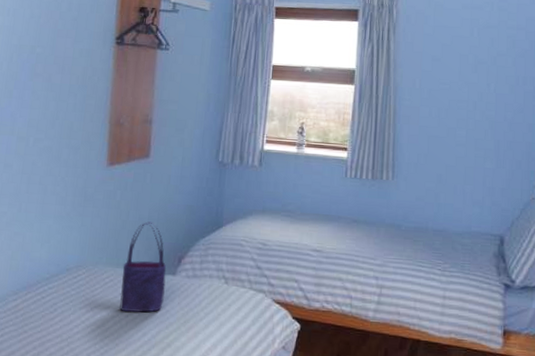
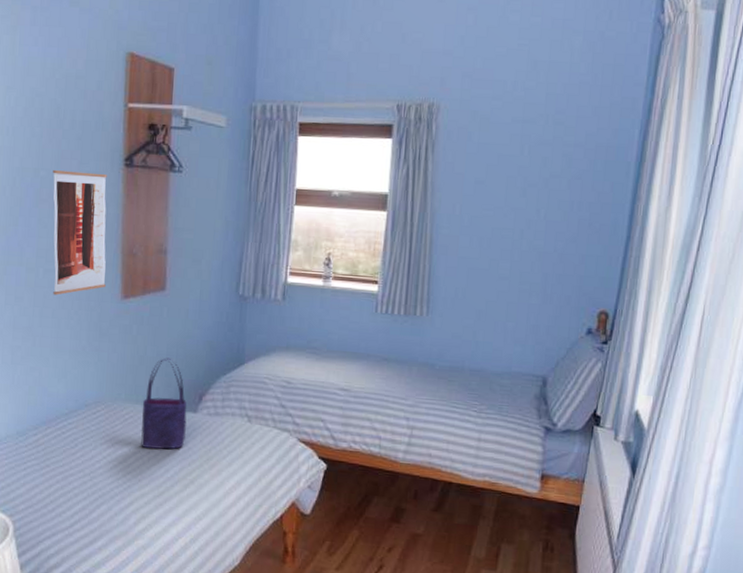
wall art: none [41,47,99,163] -> present [53,170,107,295]

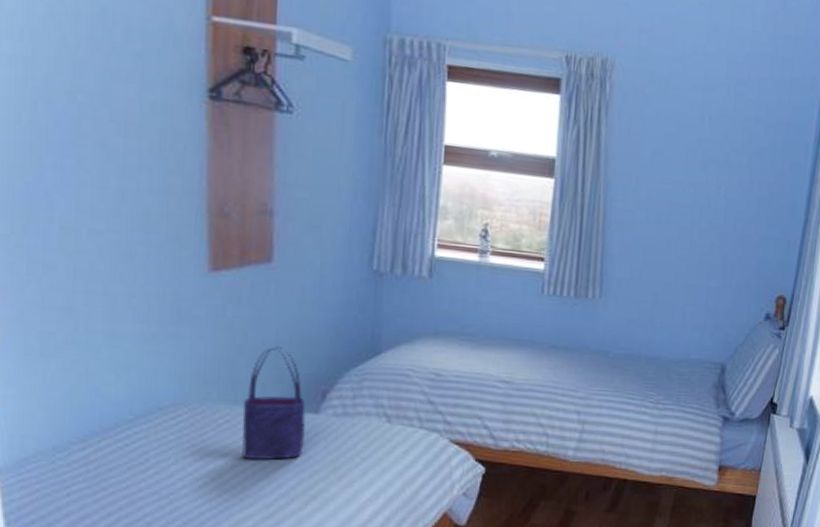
wall art: present [53,170,107,295] -> none [98,95,185,265]

